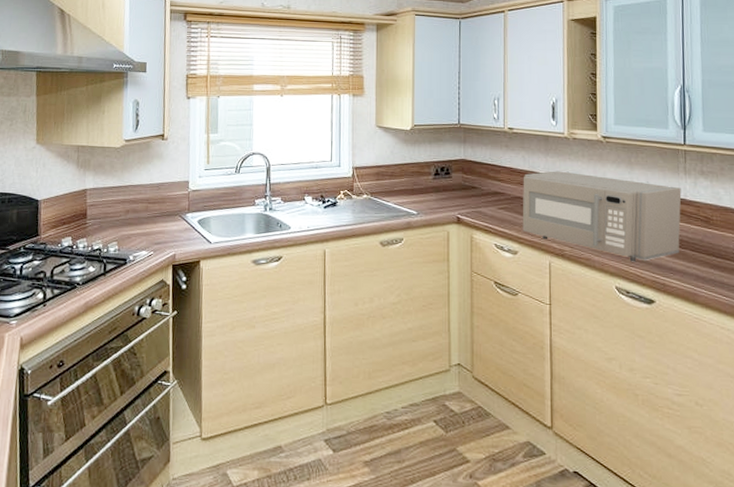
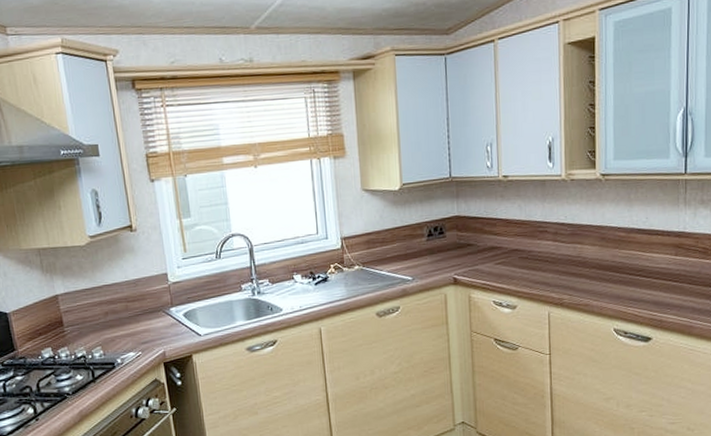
microwave: present [522,171,682,262] -> none [519,216,681,303]

